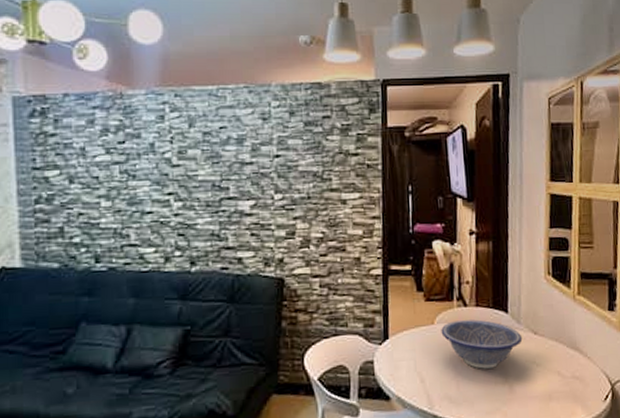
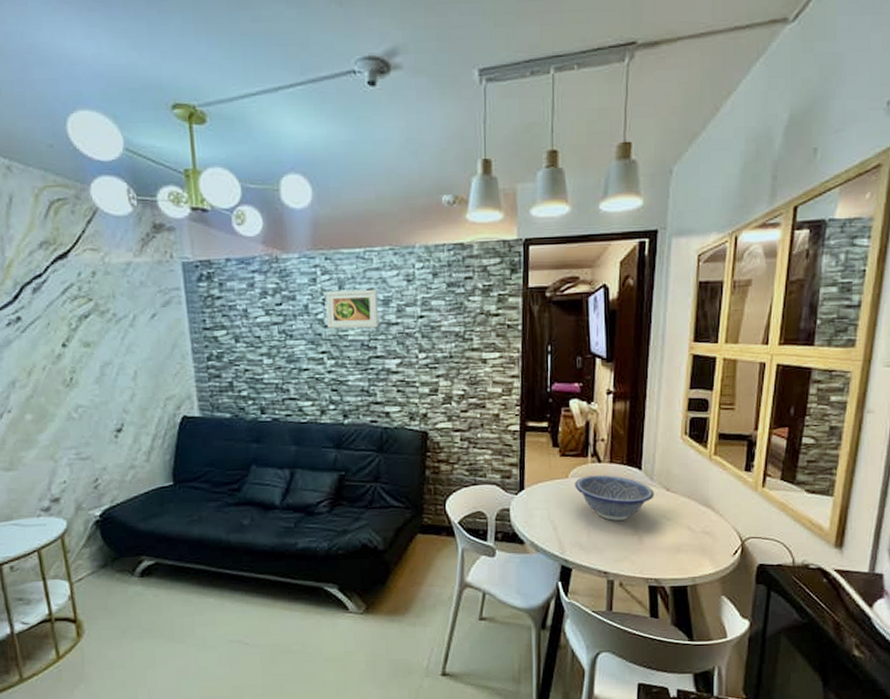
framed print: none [174,127,232,169] -> present [325,289,379,329]

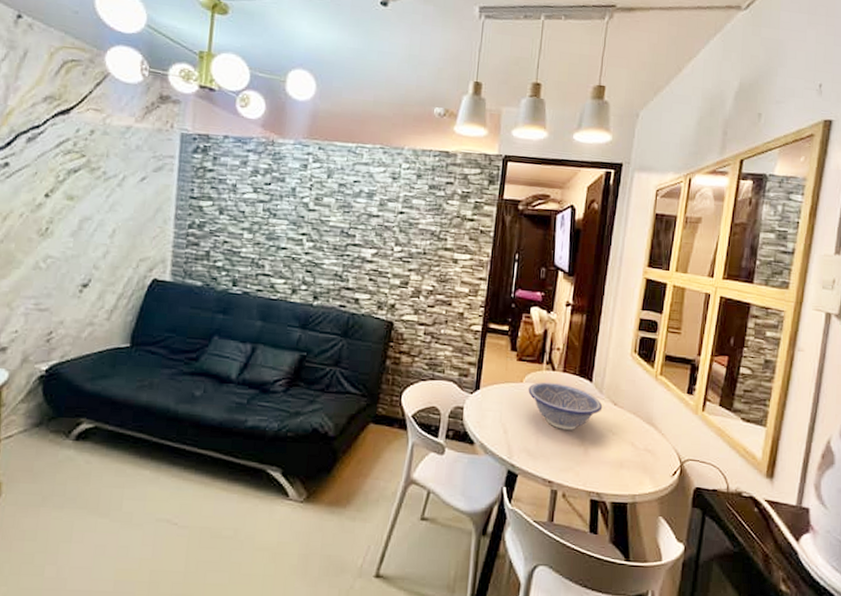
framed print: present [325,289,379,329] -> none [311,177,364,218]

